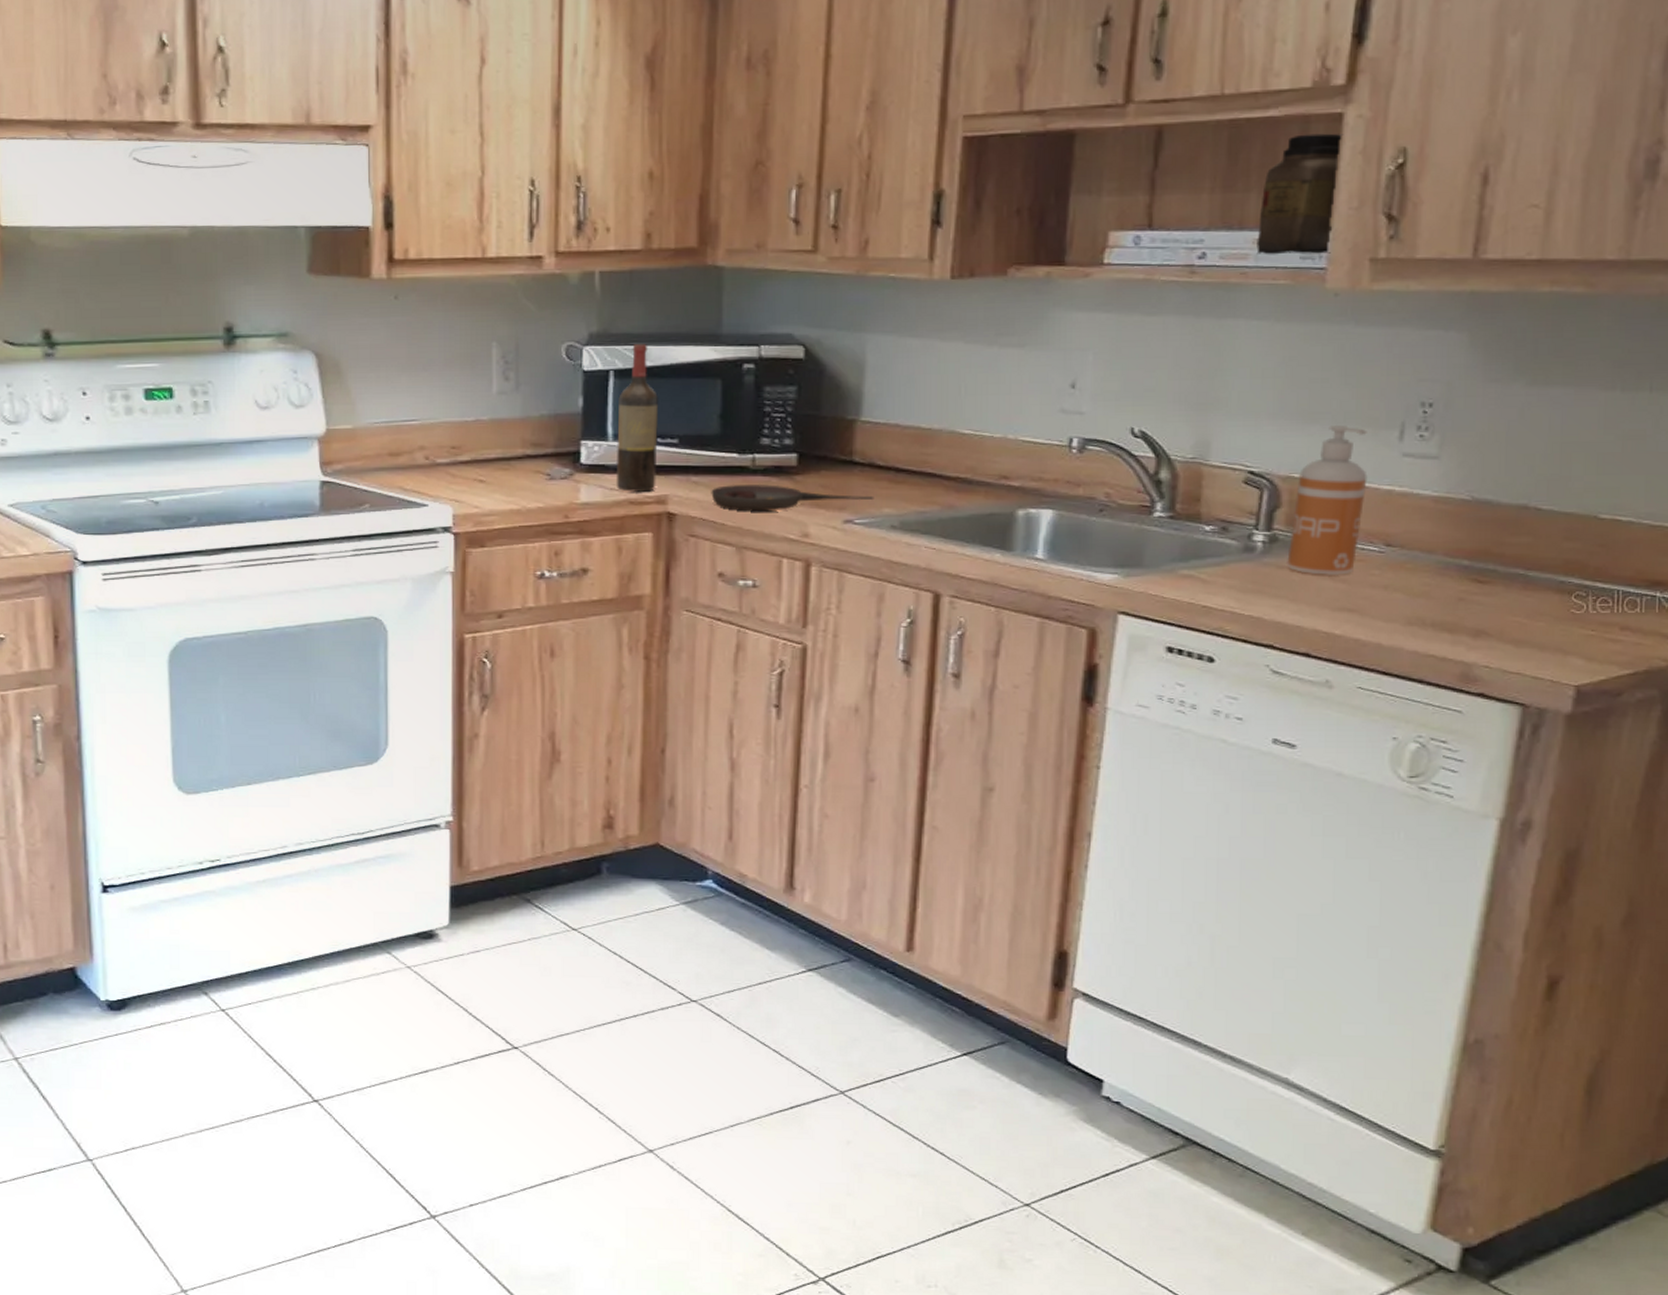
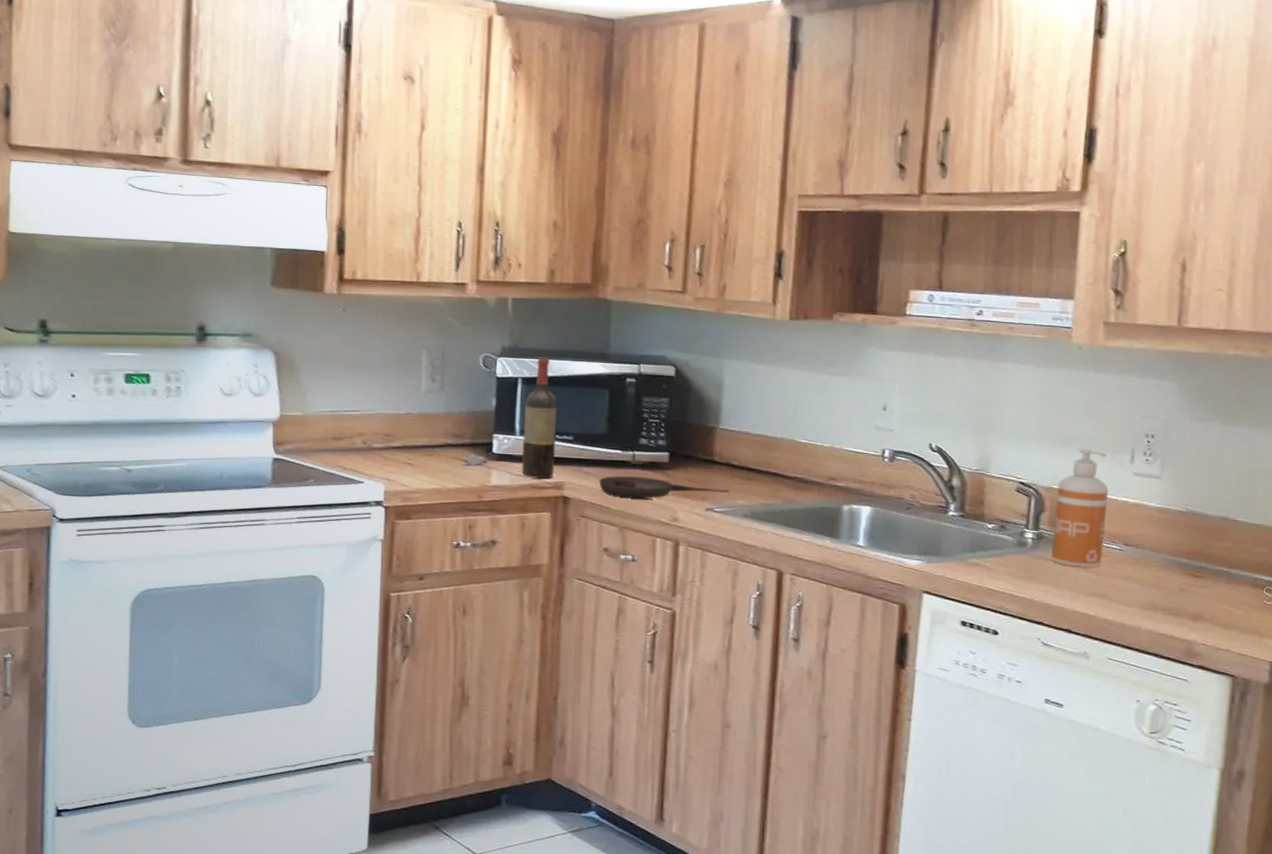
jar: present [1256,133,1344,255] -> none [1020,226,1081,317]

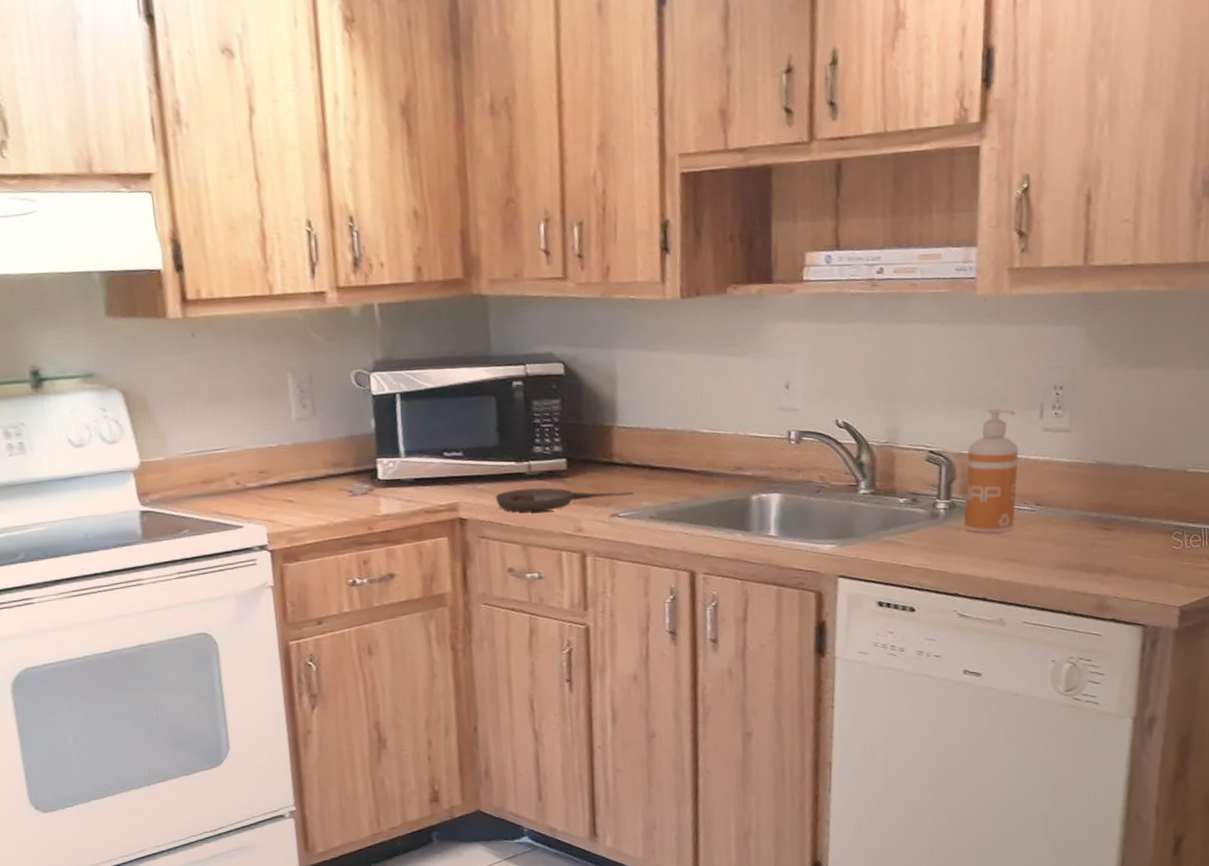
wine bottle: present [521,357,558,479] -> none [406,367,447,502]

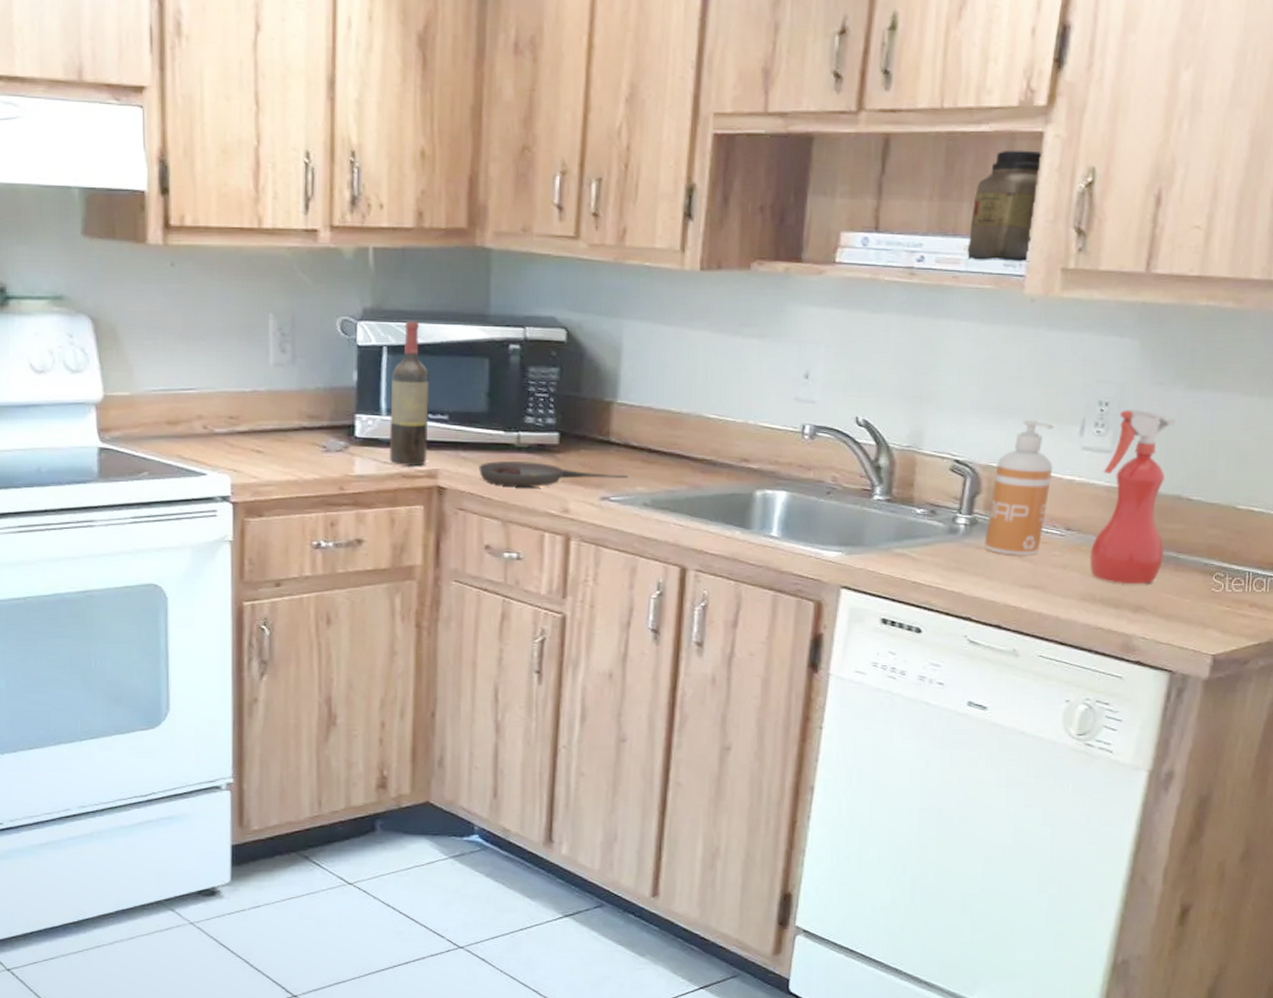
wine bottle: none [406,367,447,502] -> present [389,320,430,466]
jar: none [921,163,981,269] -> present [967,150,1044,262]
spray bottle: none [1060,390,1127,550] -> present [1089,408,1177,585]

